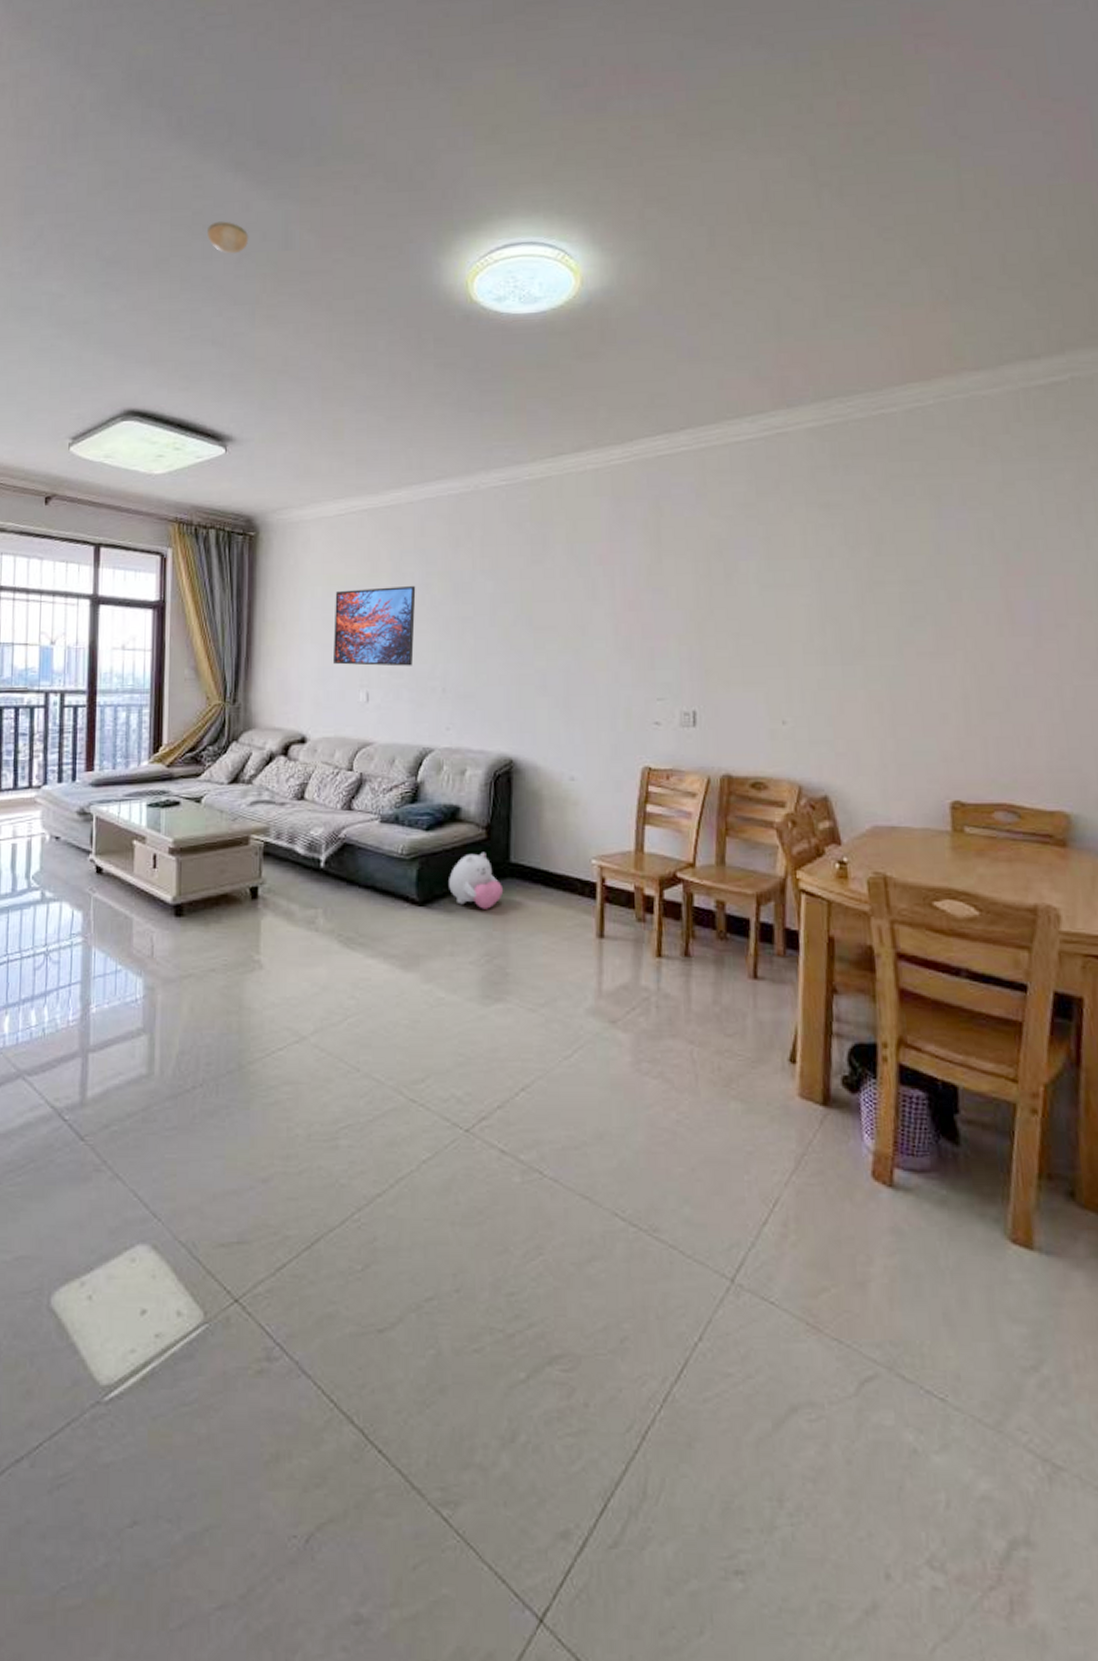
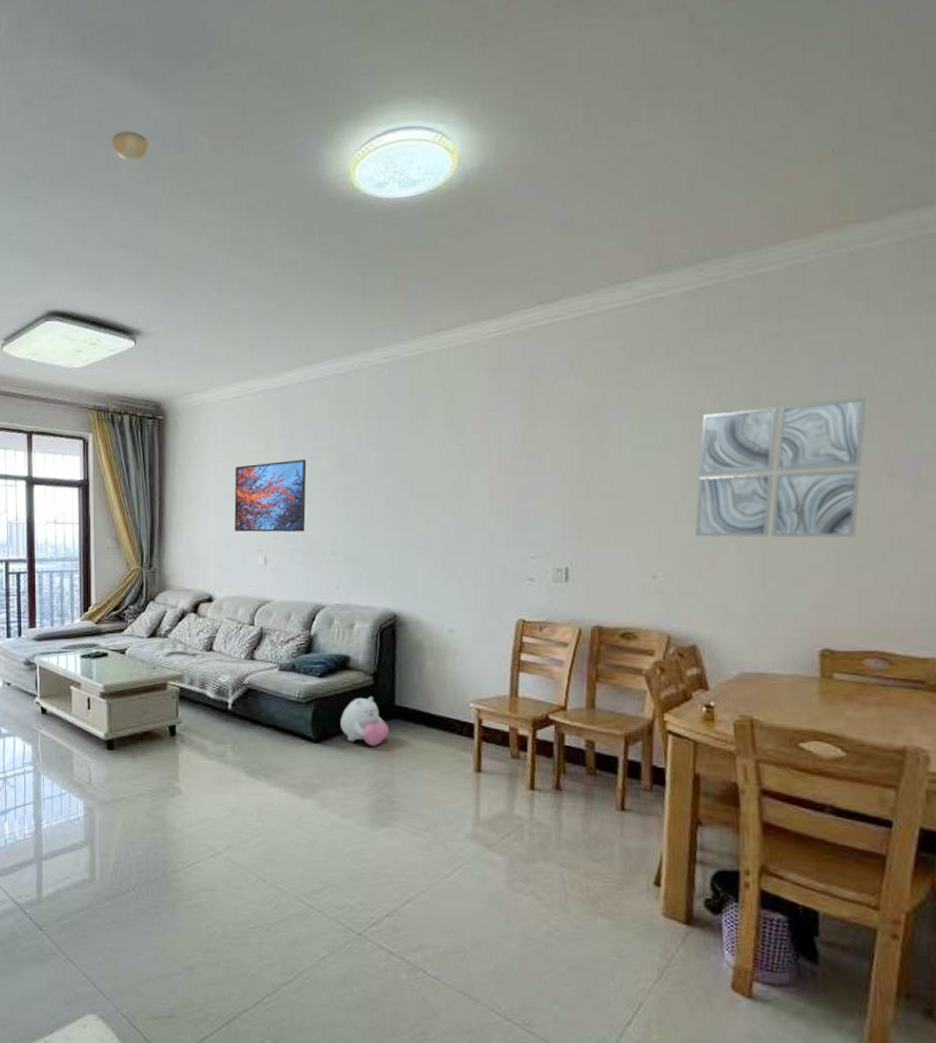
wall art: none [824,543,988,686] -> present [695,397,868,538]

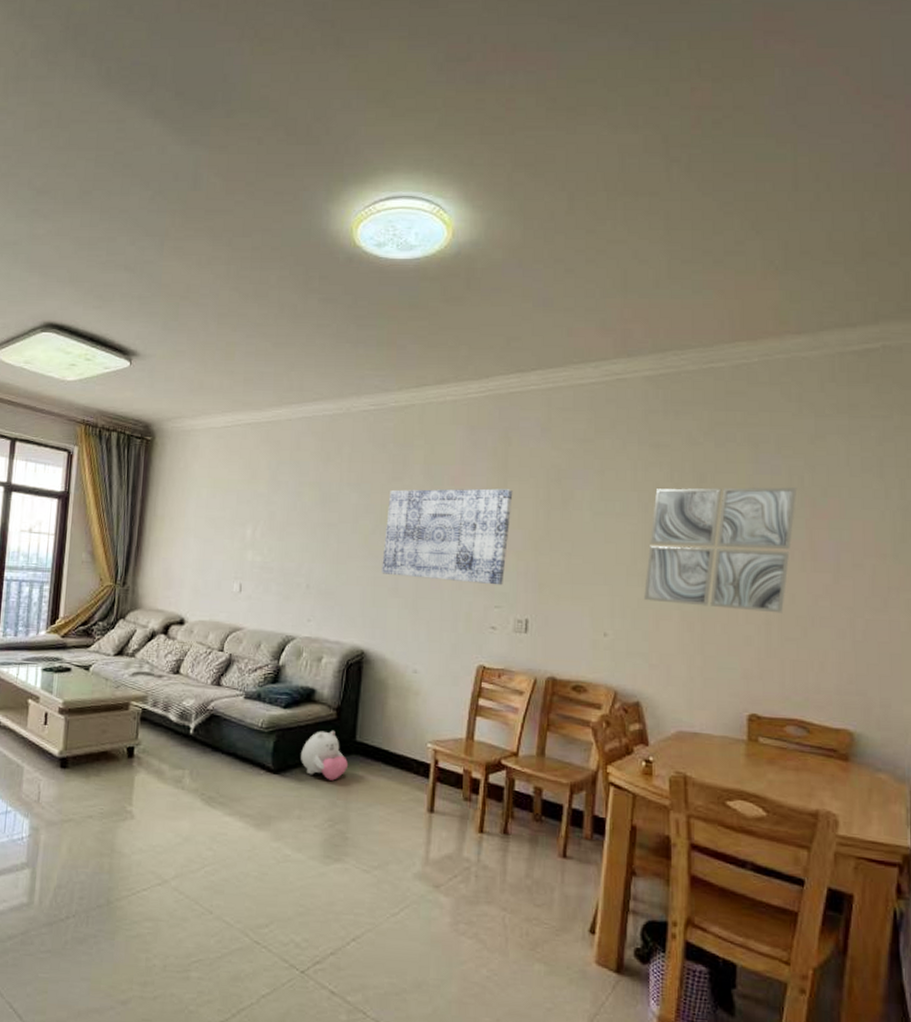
smoke detector: present [112,130,149,161] -> none [126,161,163,191]
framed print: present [234,459,307,533] -> none [213,492,289,563]
wall art: none [408,431,543,535] -> present [382,488,513,585]

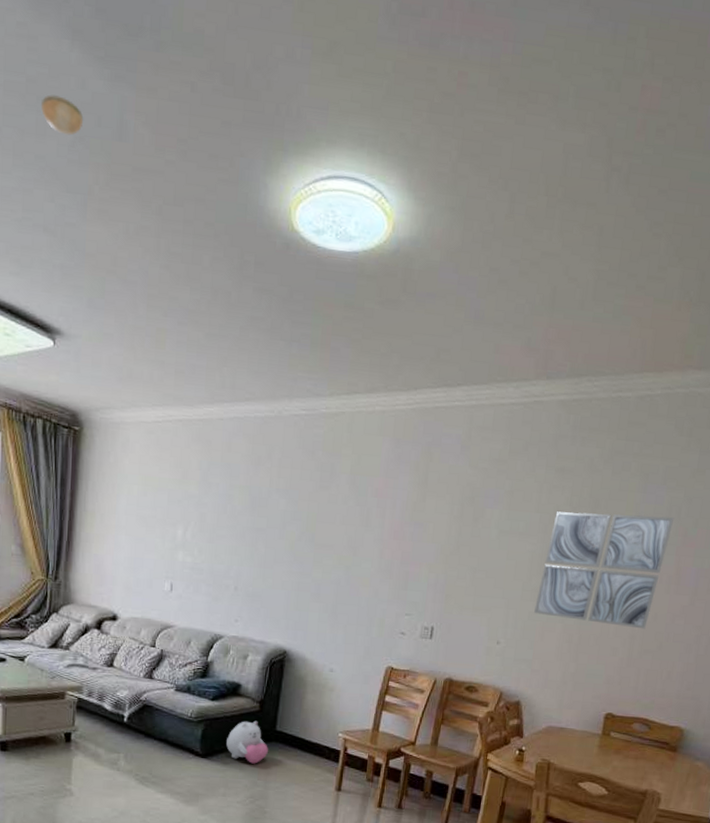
smoke detector: none [126,161,163,191] -> present [41,95,84,136]
wall art: present [382,488,513,585] -> none [305,498,430,595]

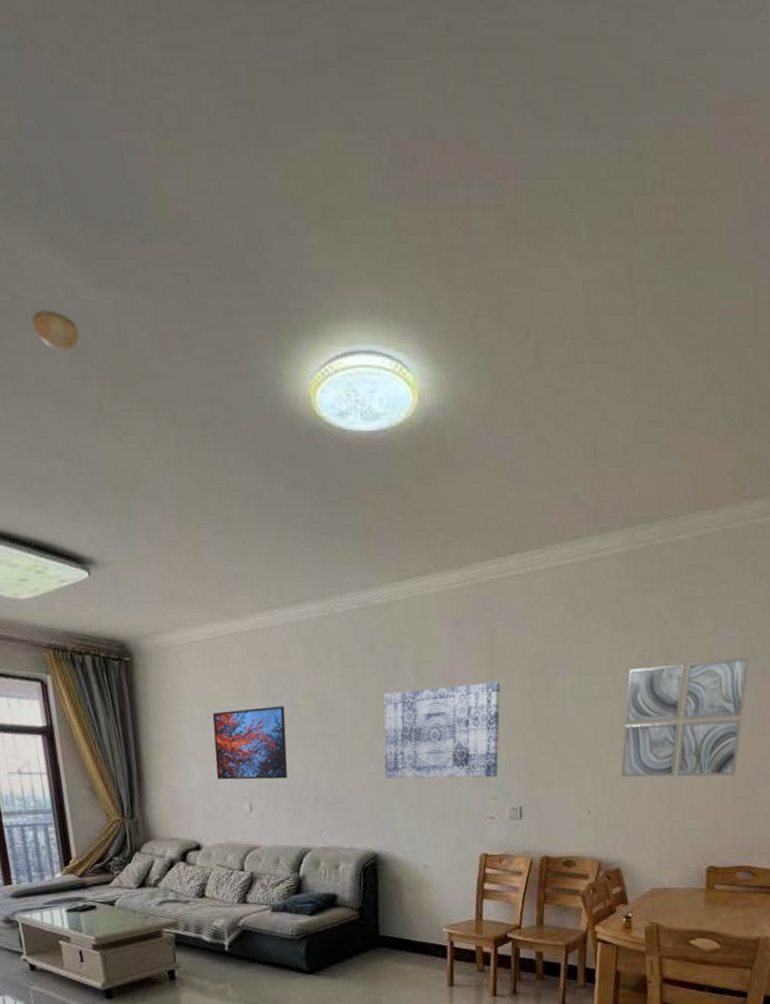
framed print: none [144,491,220,565] -> present [212,706,288,780]
plush toy: present [226,720,269,764] -> none [331,929,376,973]
wall art: none [305,498,430,595] -> present [383,682,501,779]

